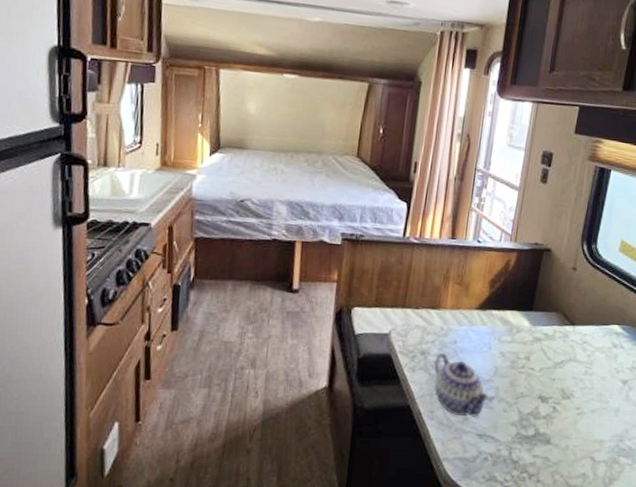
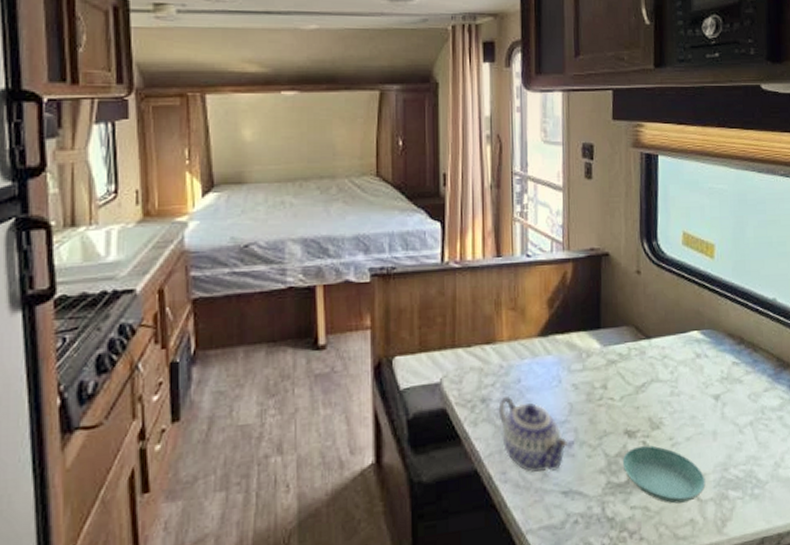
saucer: none [532,409,602,460] -> present [622,445,706,504]

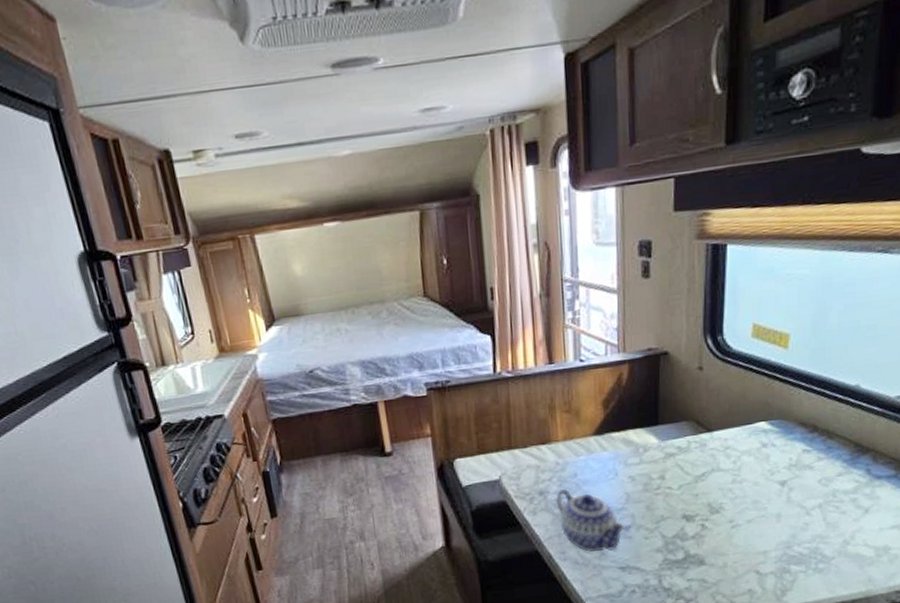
saucer: present [622,445,706,504] -> none [679,527,766,577]

